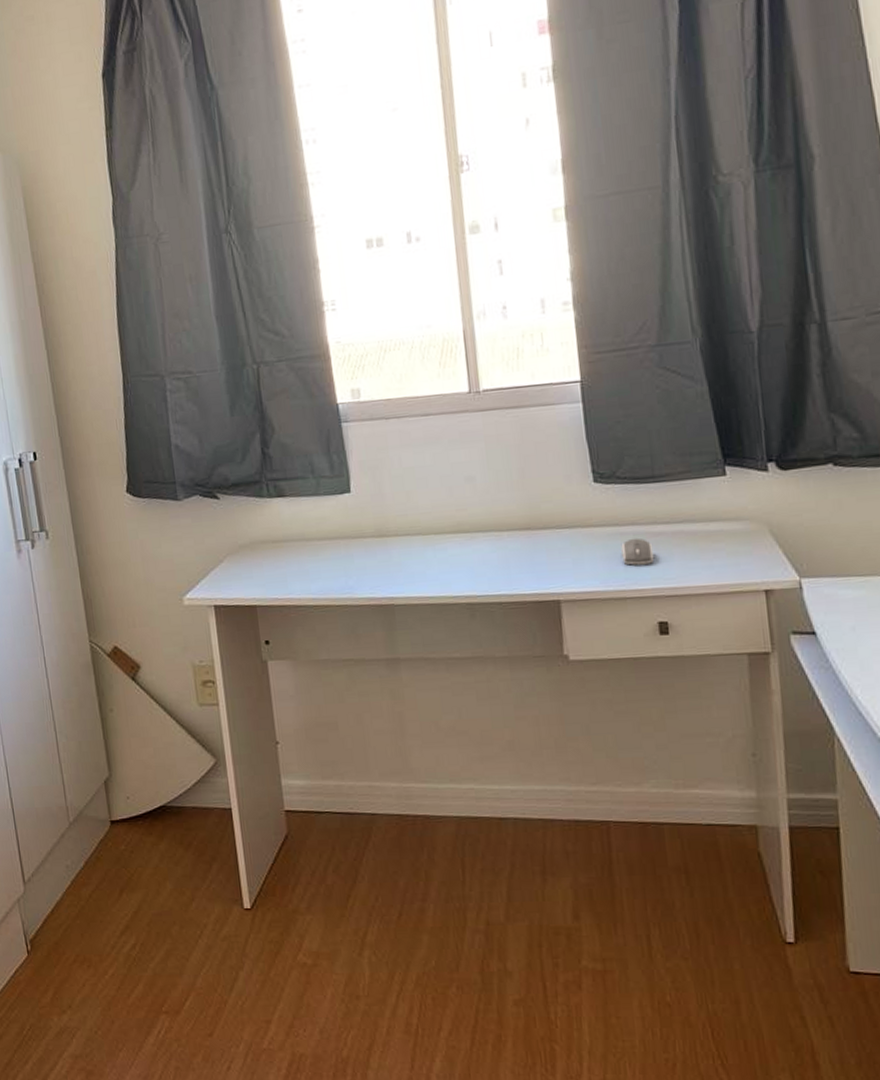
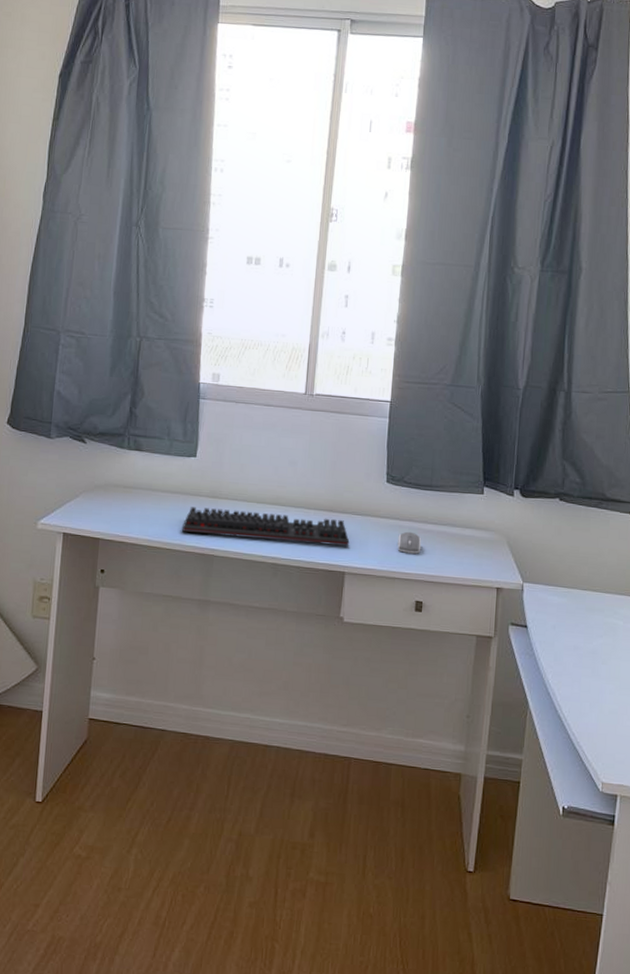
keyboard: none [350,537,560,584] -> present [182,507,350,547]

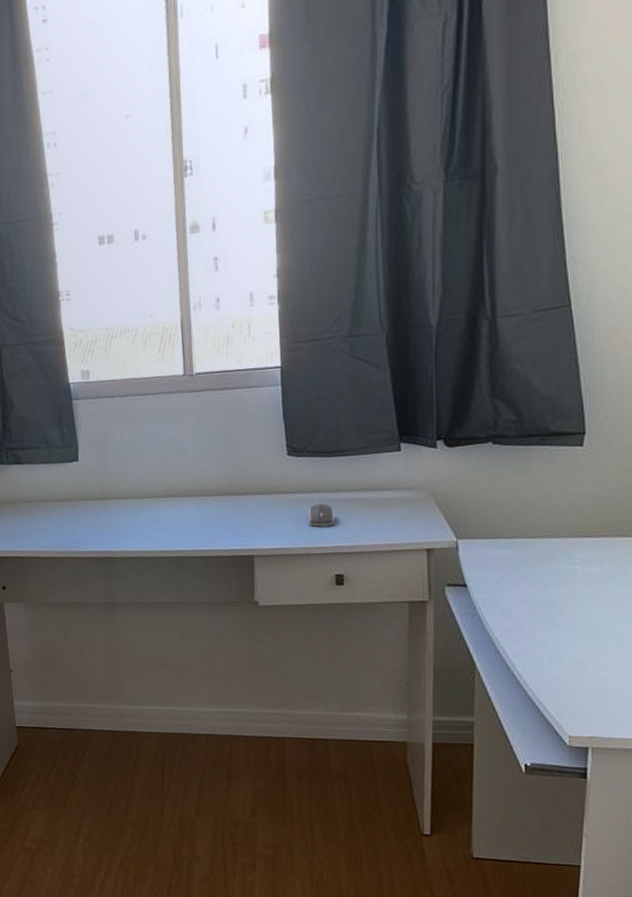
keyboard: present [182,507,350,547] -> none [76,501,255,539]

